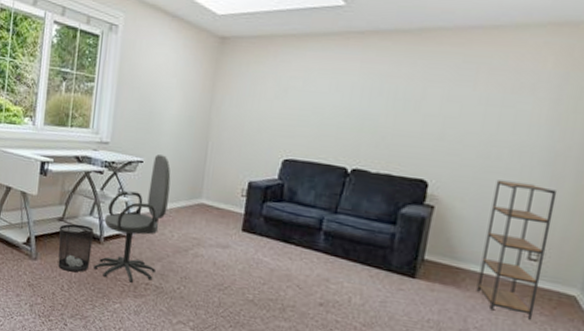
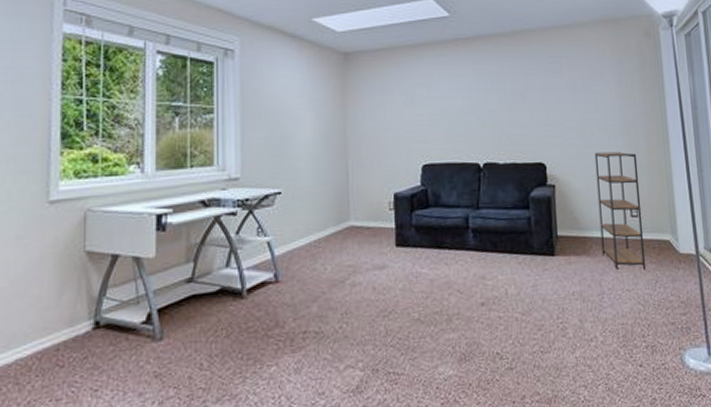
waste bin: present [58,223,94,272] -> none [188,280,233,344]
office chair: present [94,154,171,283] -> none [238,181,315,339]

